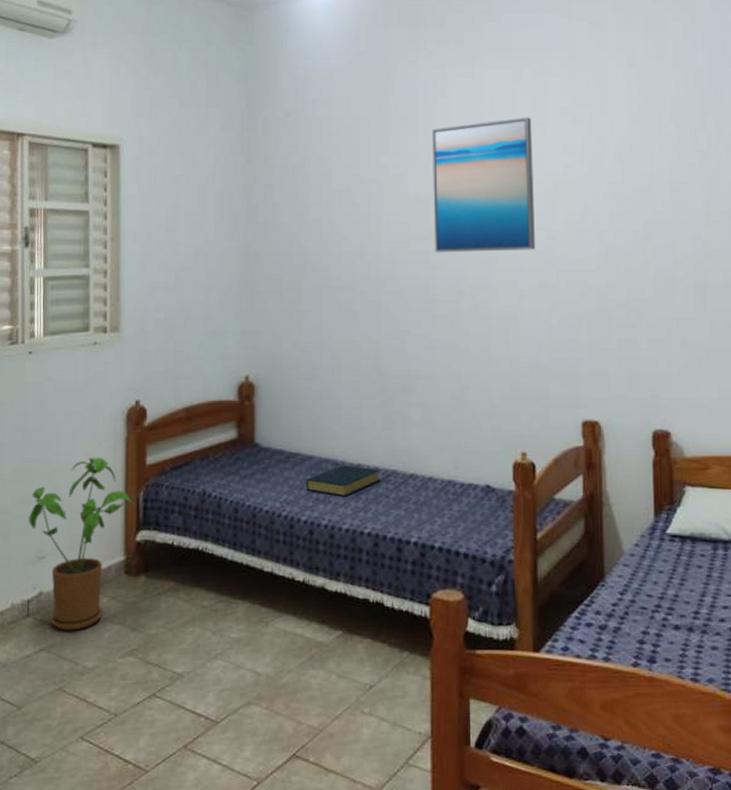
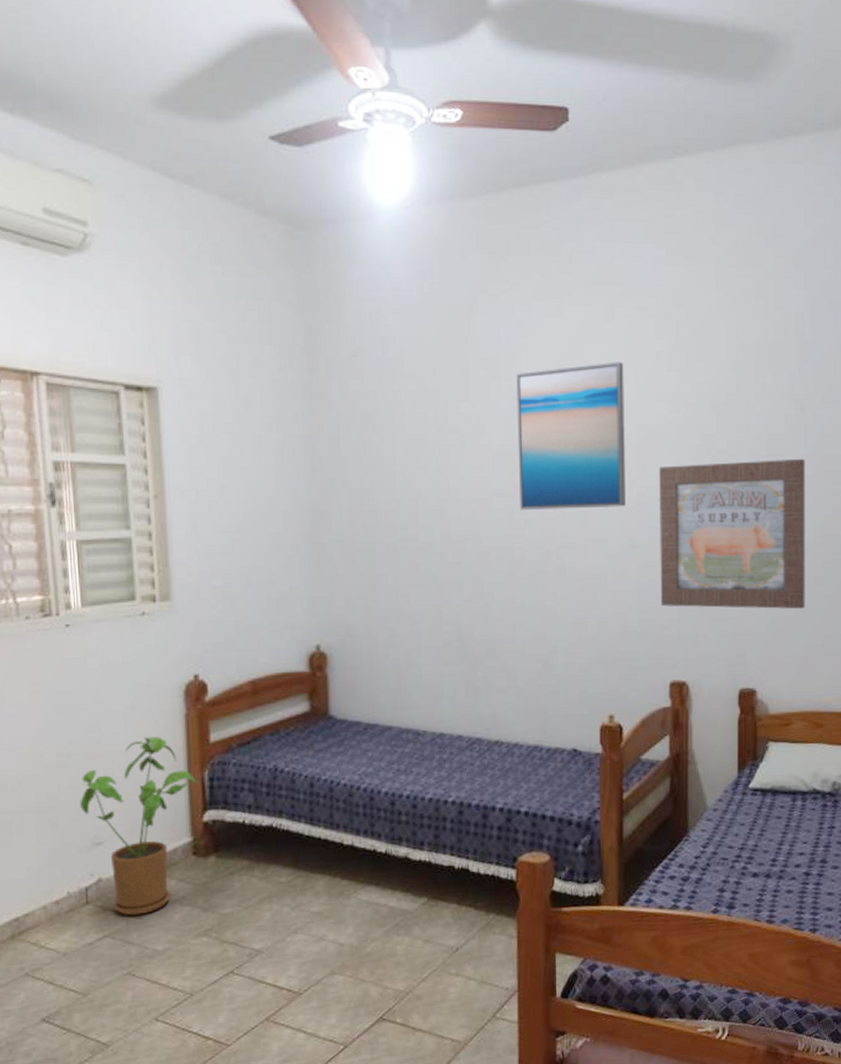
hardback book: present [306,465,381,497] -> none [385,734,465,767]
wall art: none [567,204,718,352] -> present [659,458,805,609]

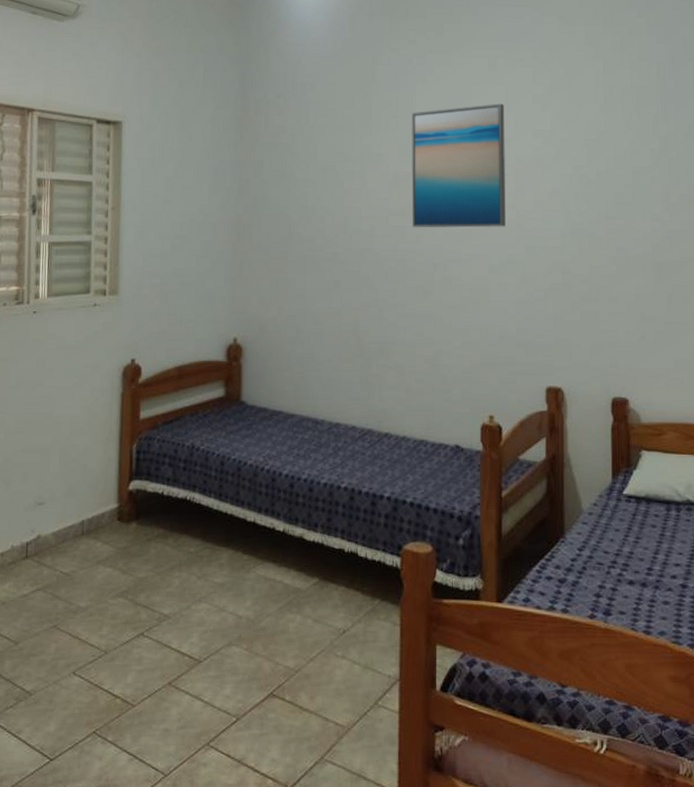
house plant: present [80,736,200,916] -> none [29,411,128,572]
wall art: present [659,458,805,609] -> none [536,188,674,325]

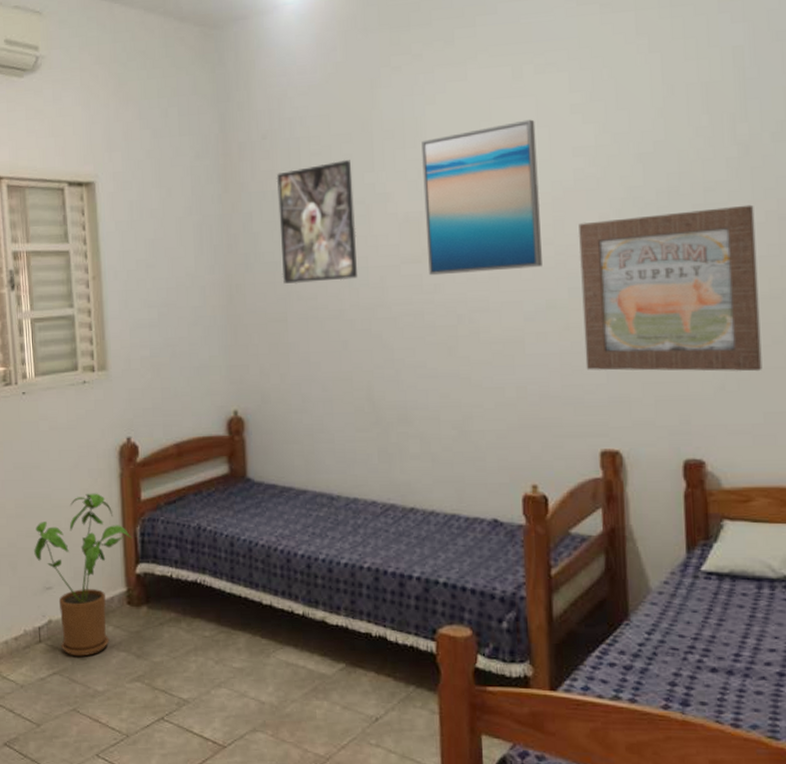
house plant: none [29,411,128,572] -> present [34,493,133,657]
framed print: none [286,122,353,227] -> present [276,159,357,284]
wall art: none [536,188,674,325] -> present [579,204,762,372]

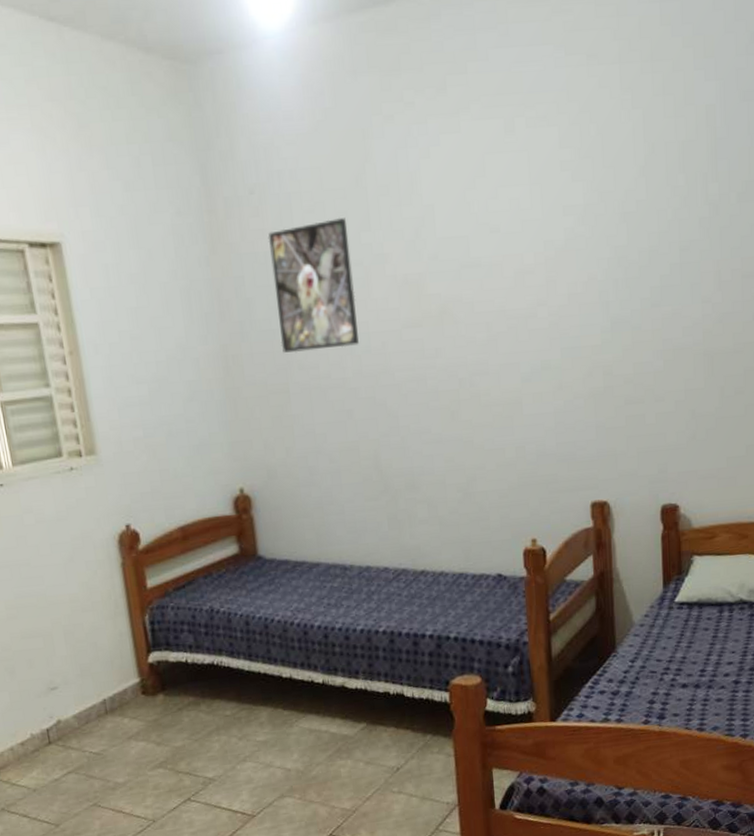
house plant: present [34,493,133,657] -> none [31,585,142,753]
wall art: present [421,119,542,276] -> none [417,176,537,340]
wall art: present [579,204,762,372] -> none [569,263,726,428]

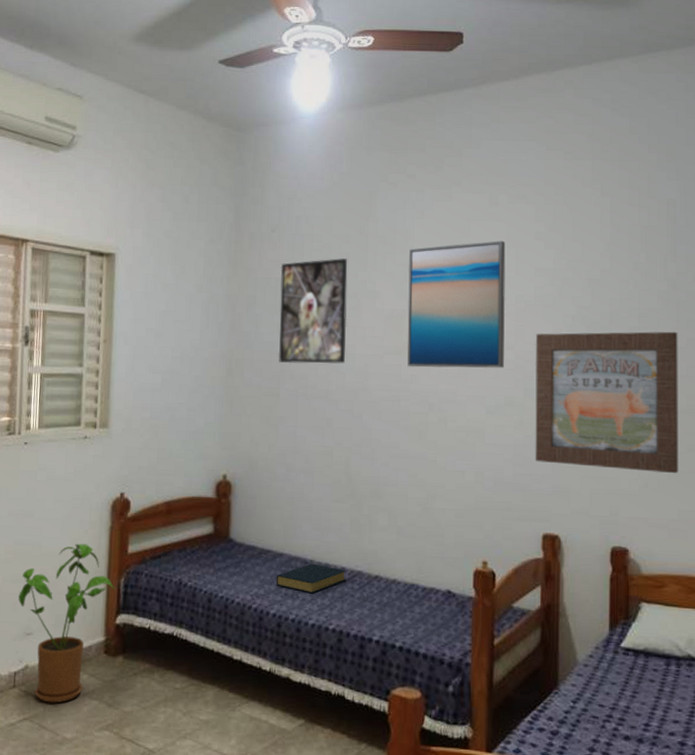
house plant: none [31,585,142,753] -> present [18,543,116,703]
hardback book: none [315,568,392,600] -> present [275,563,347,594]
wall art: none [417,176,537,340] -> present [407,240,506,368]
wall art: none [569,263,726,428] -> present [535,331,679,474]

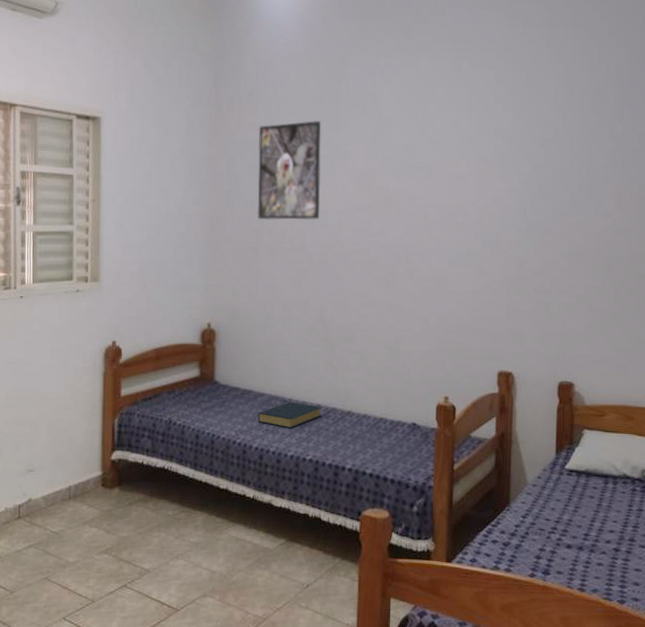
house plant: present [18,543,116,703] -> none [20,388,111,532]
wall art: present [407,240,506,368] -> none [376,103,468,223]
wall art: present [535,331,679,474] -> none [492,187,623,316]

